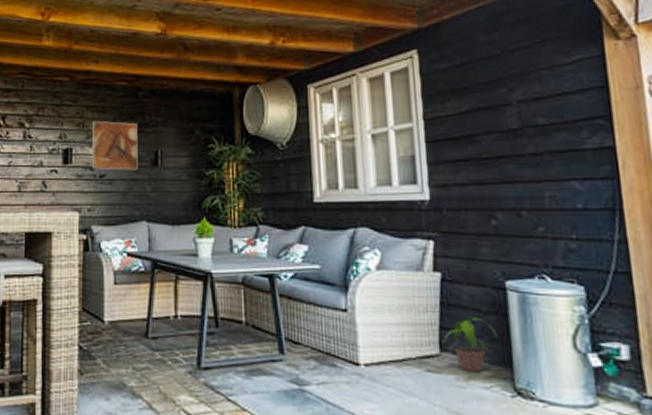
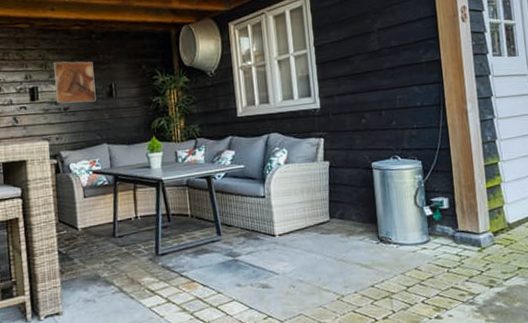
potted plant: present [443,317,498,373] -> none [331,191,368,230]

